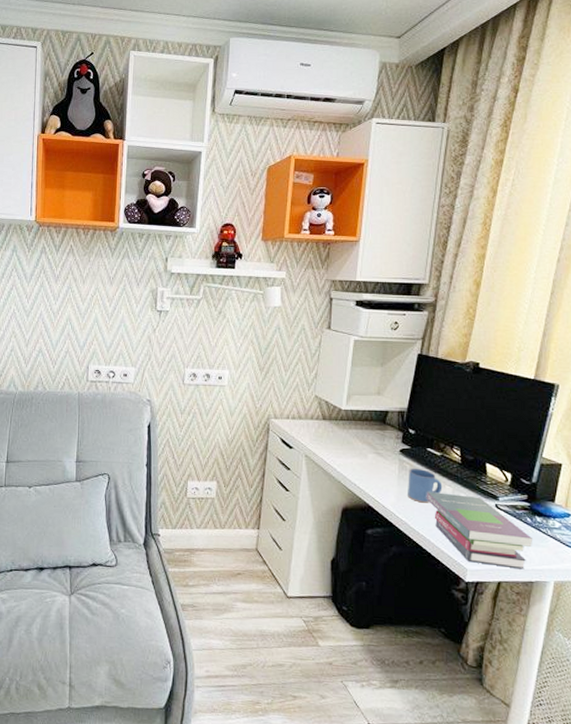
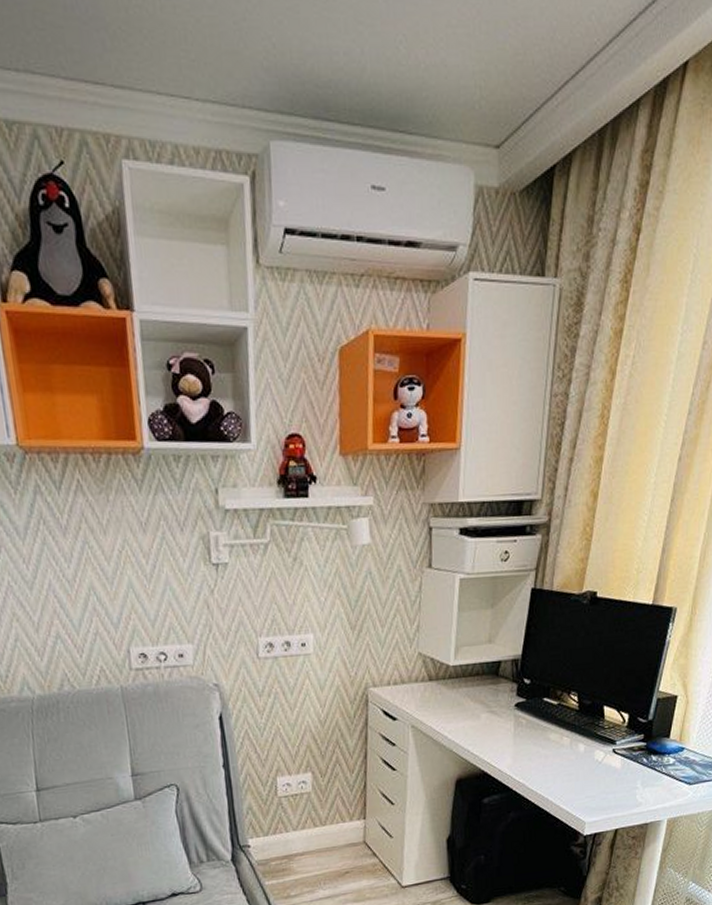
mug: present [408,468,443,503] -> none [524,722,560,760]
books: present [426,492,533,570] -> none [543,744,649,815]

